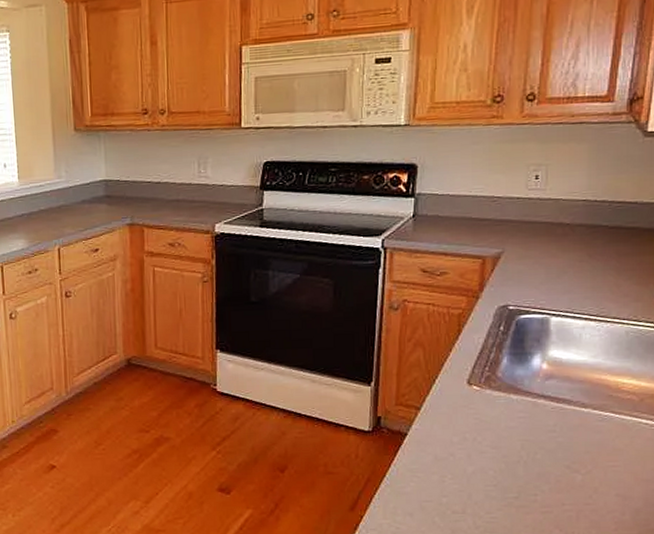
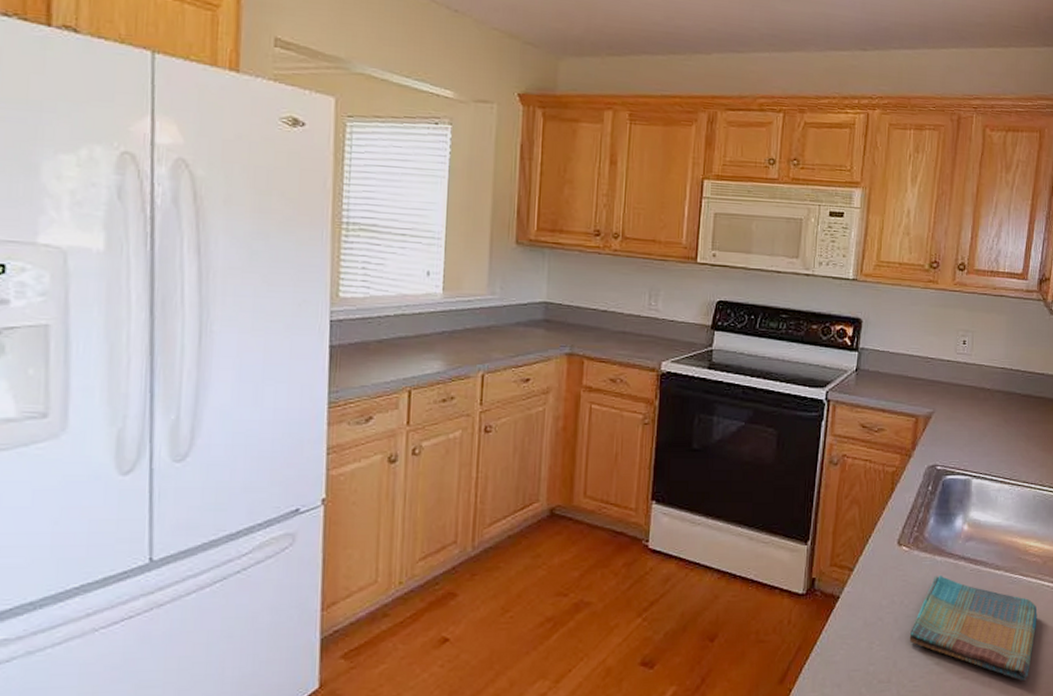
dish towel: none [484,413,634,516] -> present [909,575,1038,681]

